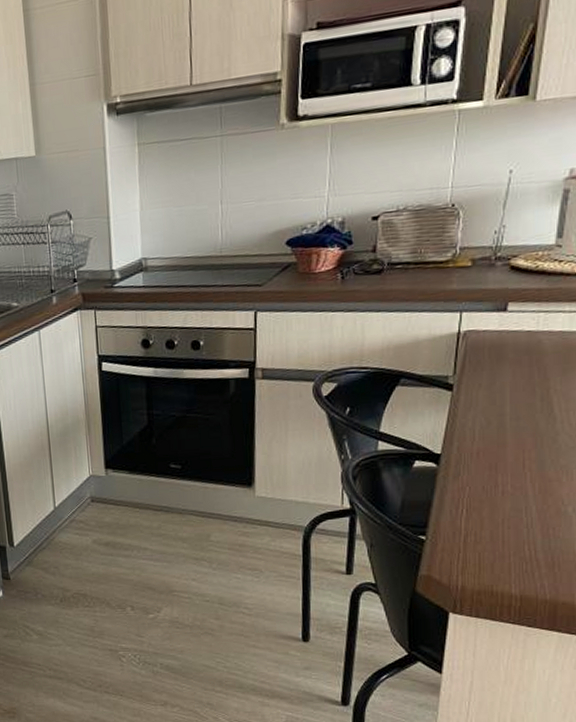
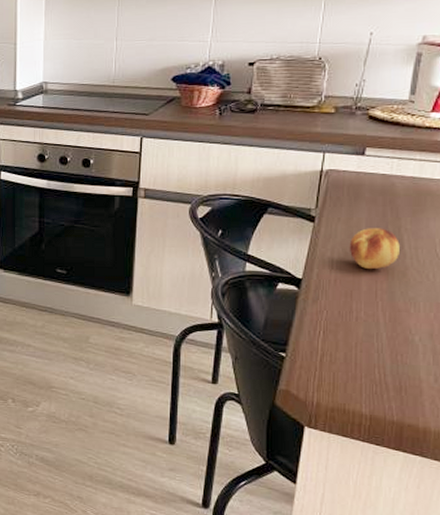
fruit: none [492,391,549,439] -> present [349,228,400,270]

